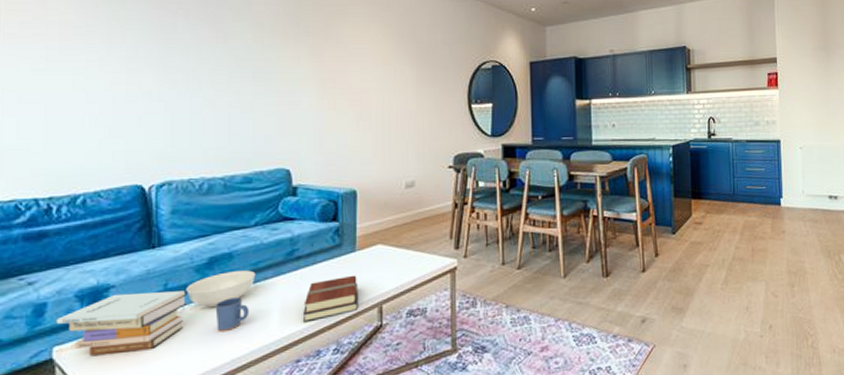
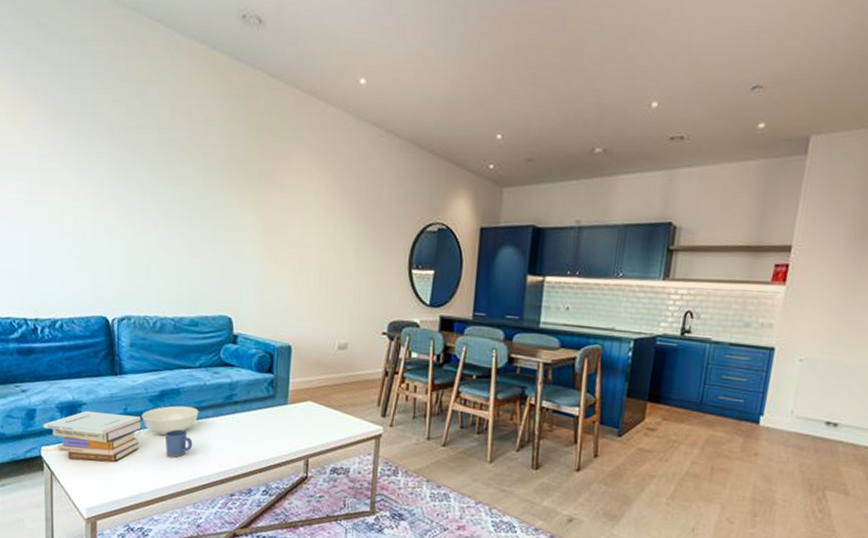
books: present [303,275,359,323] -> none [238,426,288,462]

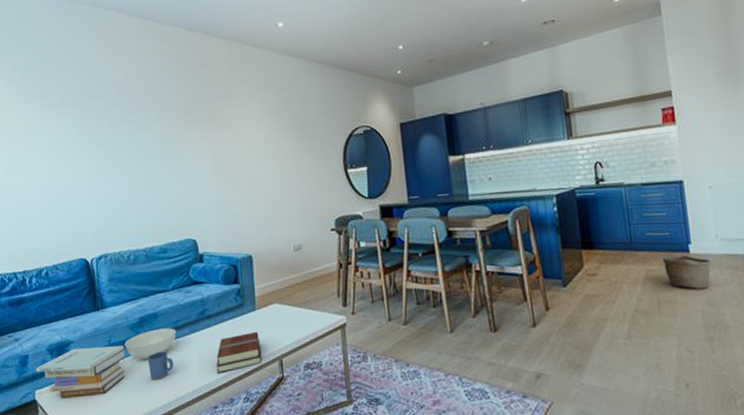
books: none [238,426,288,462] -> present [217,331,262,374]
basket: none [728,425,778,463] -> present [662,255,711,289]

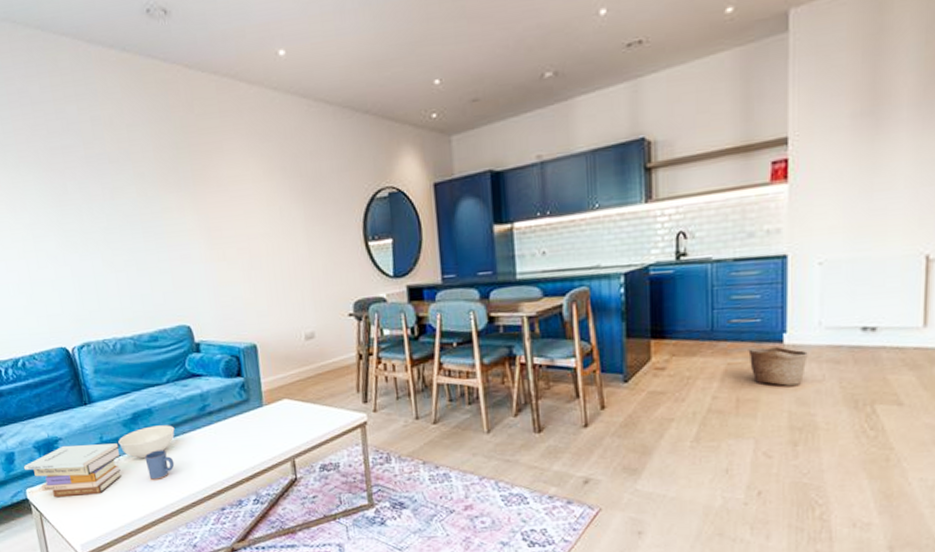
books: present [217,331,262,374] -> none [221,429,273,474]

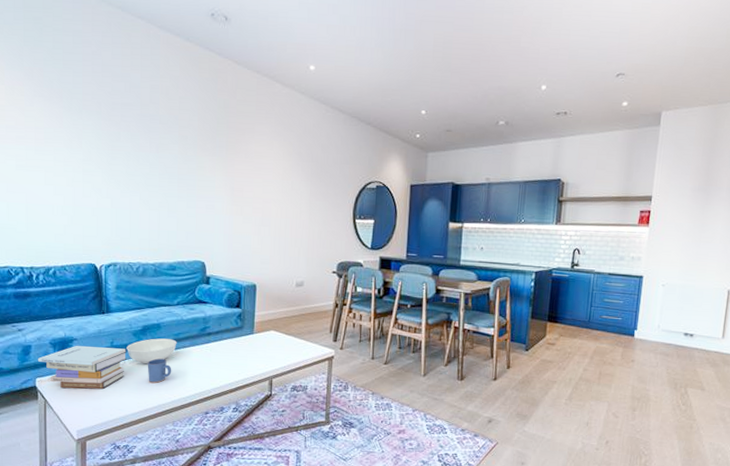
basket: present [748,346,808,386] -> none [611,338,649,368]

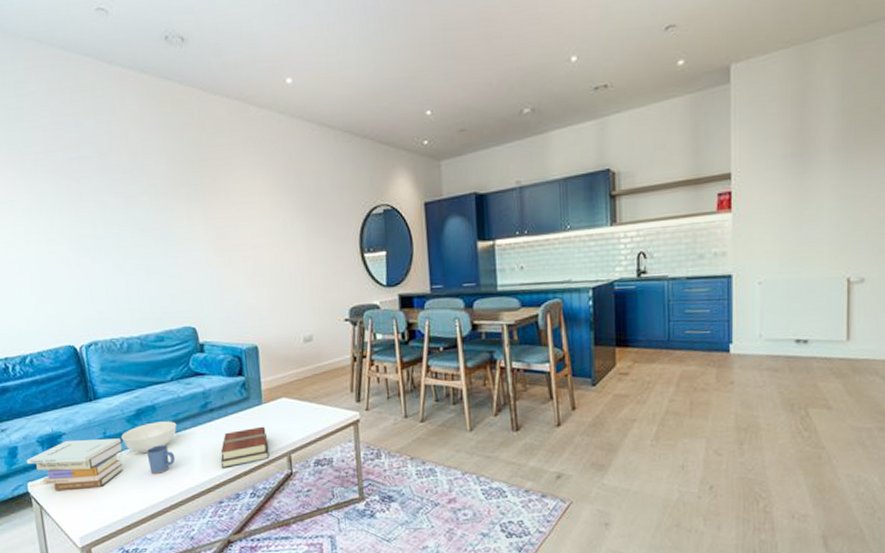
books: none [212,352,255,385] -> present [221,426,270,469]

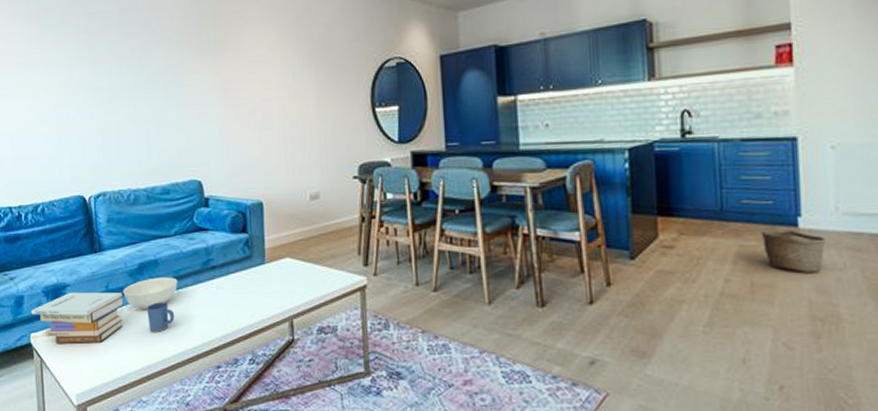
books: present [221,426,270,469] -> none [221,287,271,331]
basket: none [700,356,751,391] -> present [761,231,826,272]

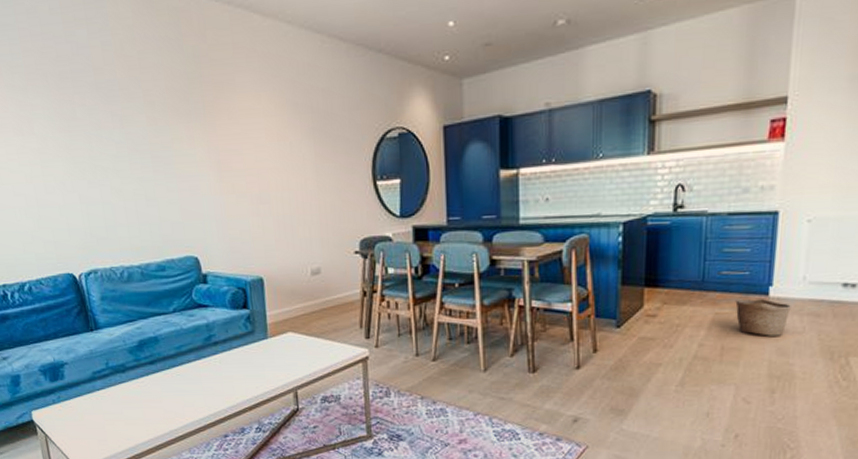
books: present [30,292,124,345] -> none [29,369,127,421]
bowl: present [123,277,178,310] -> none [124,353,181,386]
mug: present [146,302,175,332] -> none [150,377,180,406]

